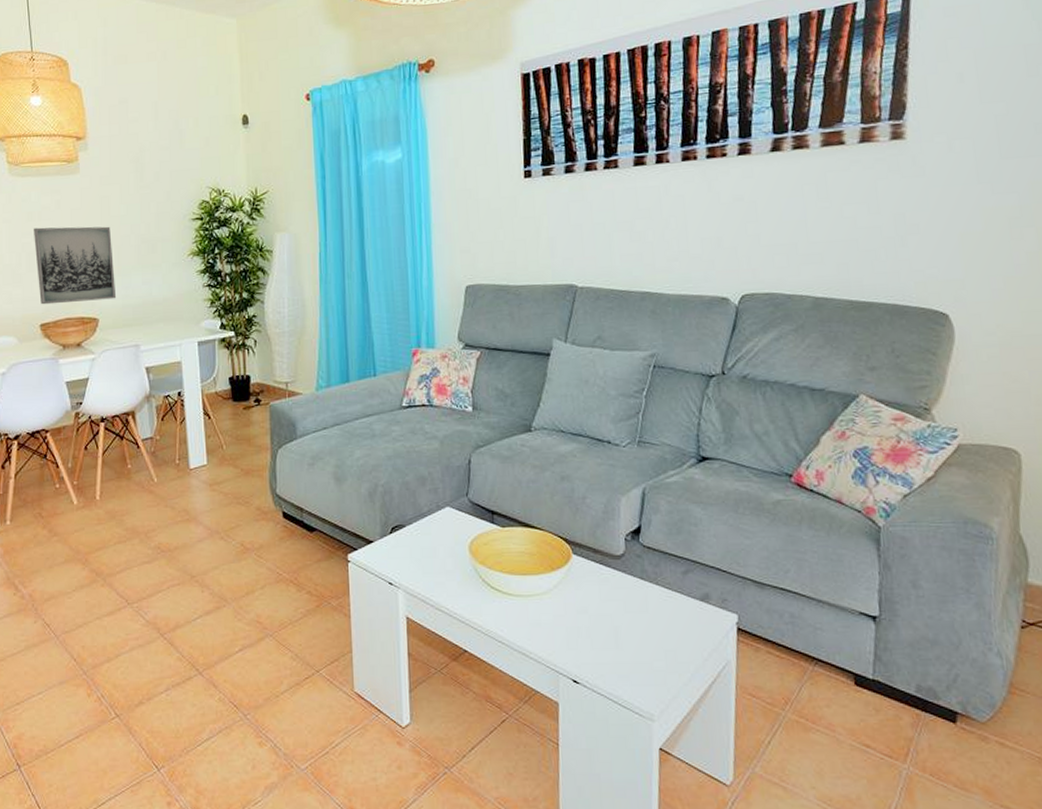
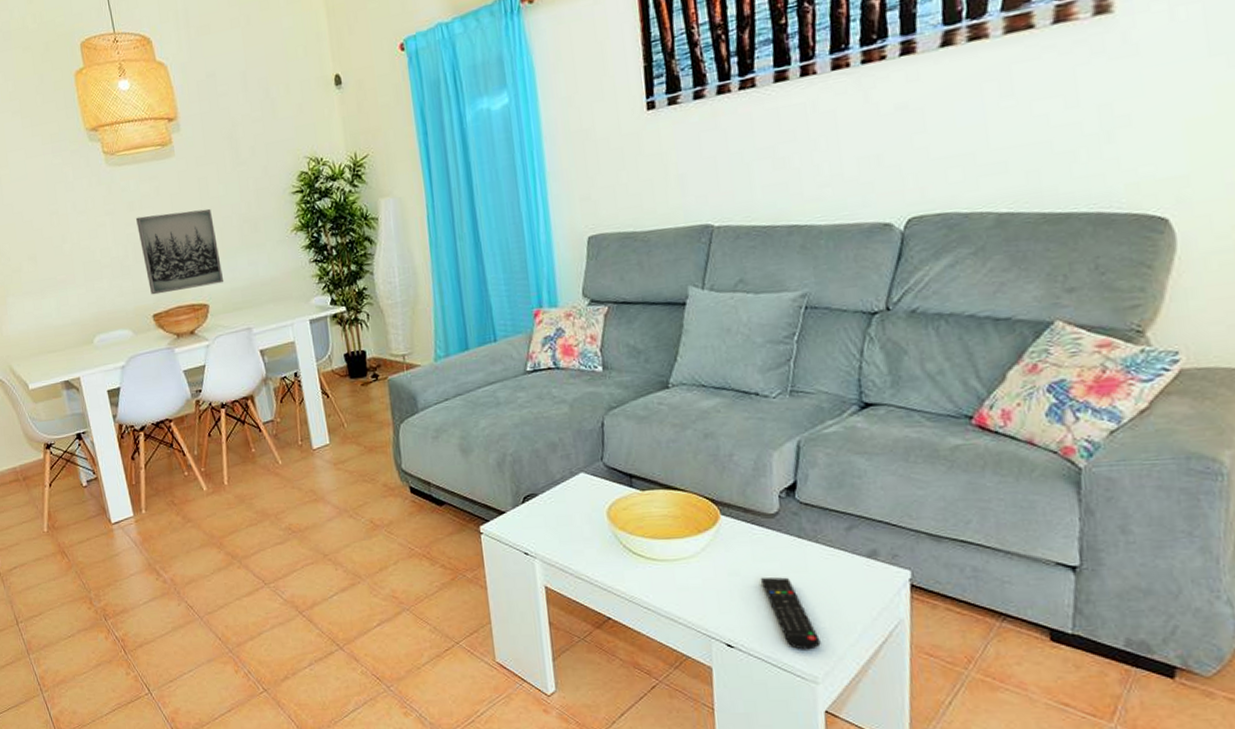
remote control: none [605,615,658,688] -> present [760,577,821,650]

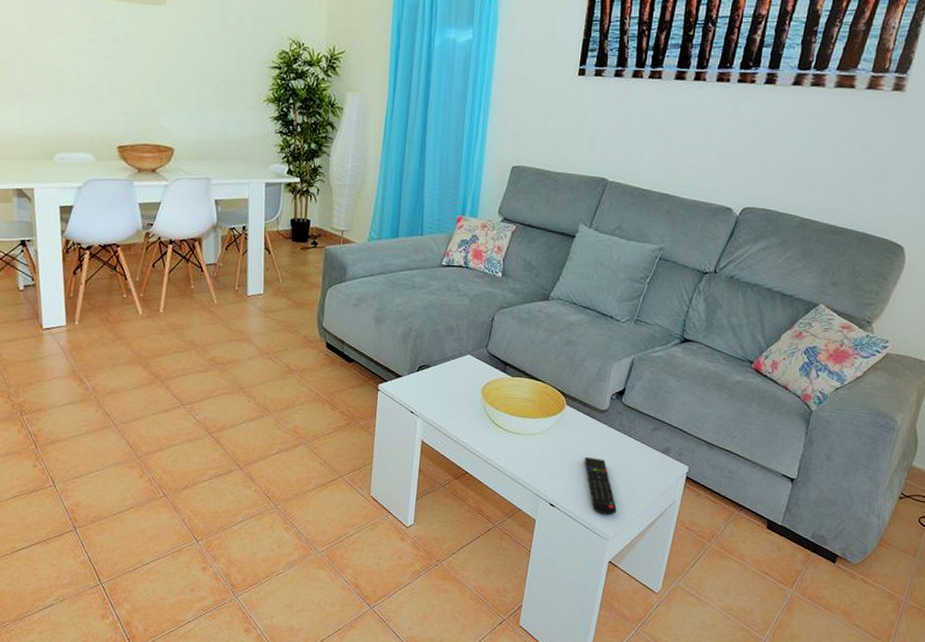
wall art: present [135,208,224,295] -> none [116,52,193,132]

